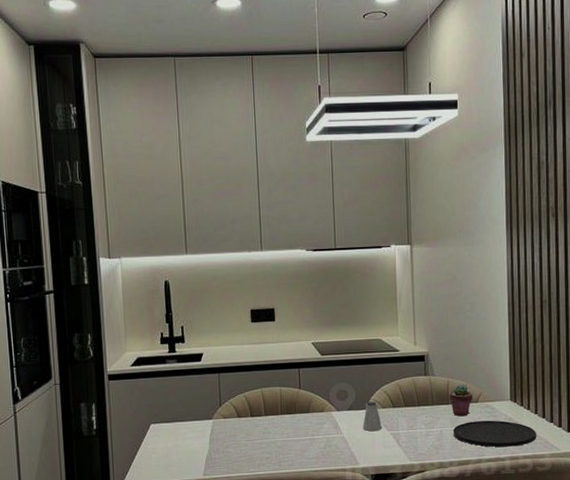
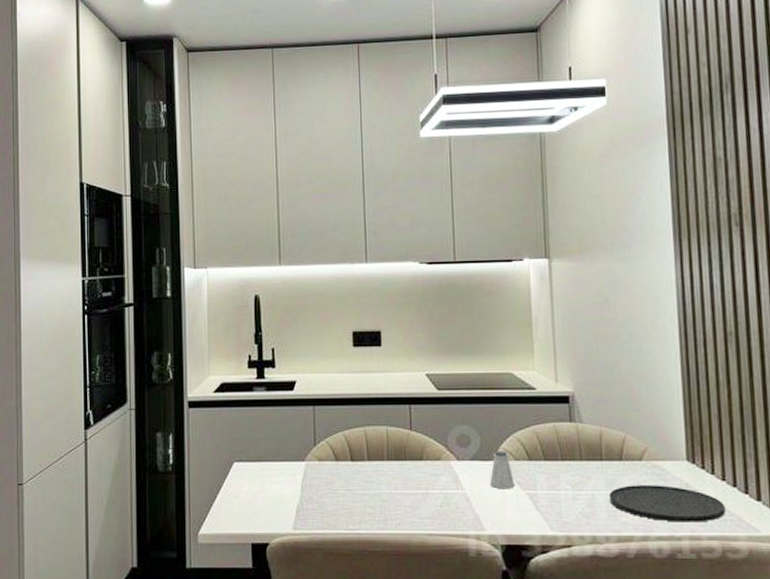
potted succulent: present [449,384,473,417] -> none [602,435,635,478]

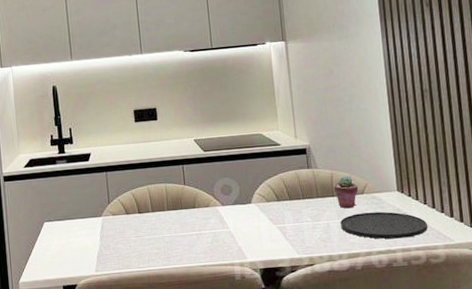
saltshaker: present [490,450,515,489] -> none [248,195,268,226]
potted succulent: none [602,435,635,478] -> present [333,176,359,209]

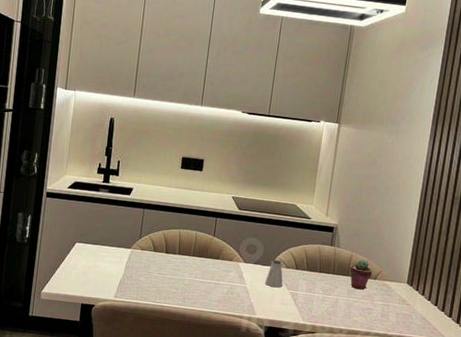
saltshaker: none [248,195,268,226] -> present [265,259,283,288]
plate: present [341,211,428,239] -> none [348,295,426,327]

